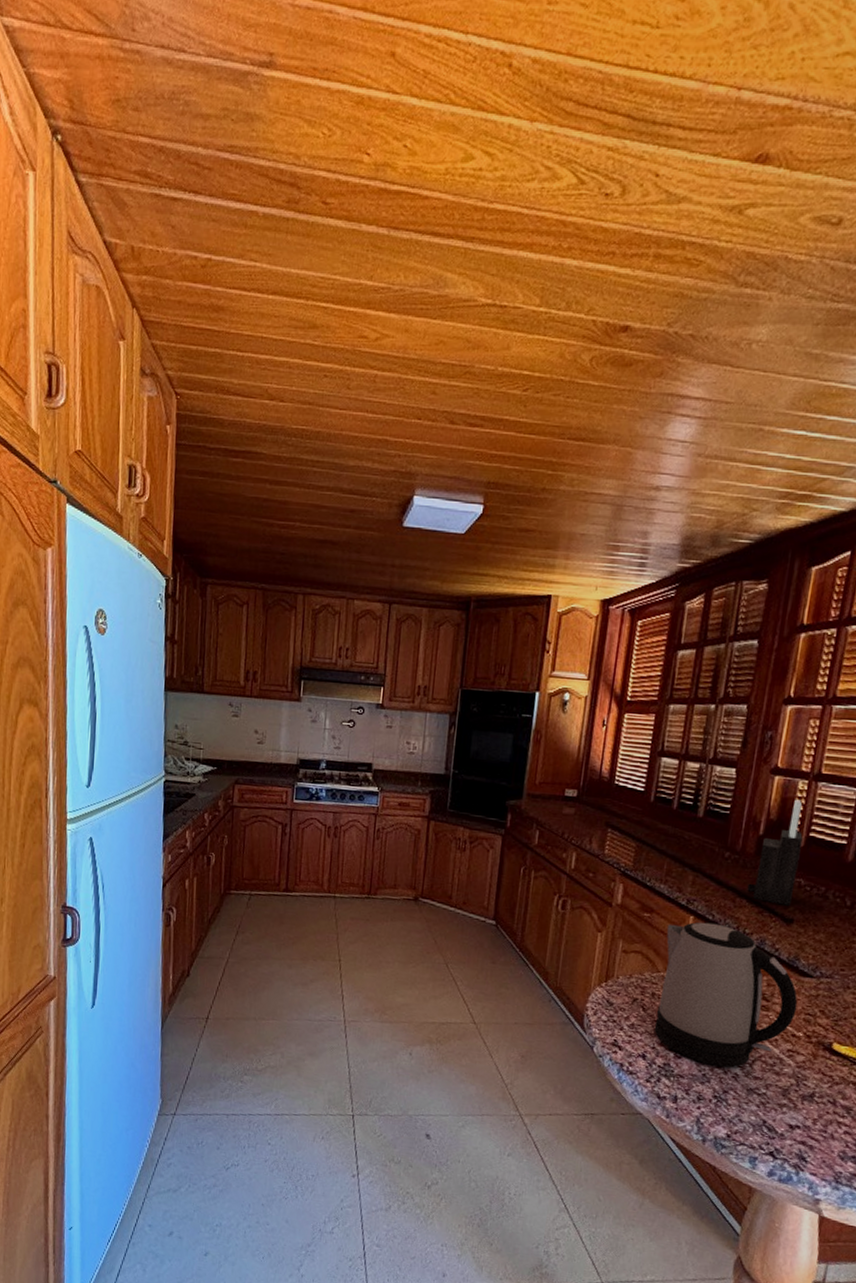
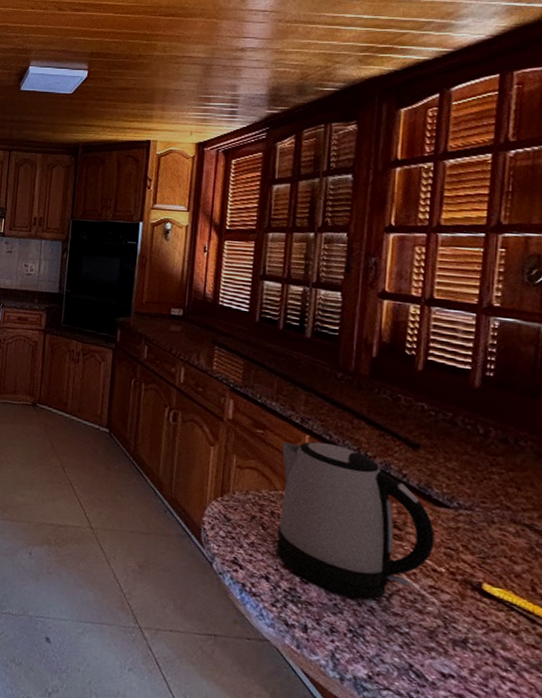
knife block: present [747,799,803,906] -> none [365,323,421,430]

